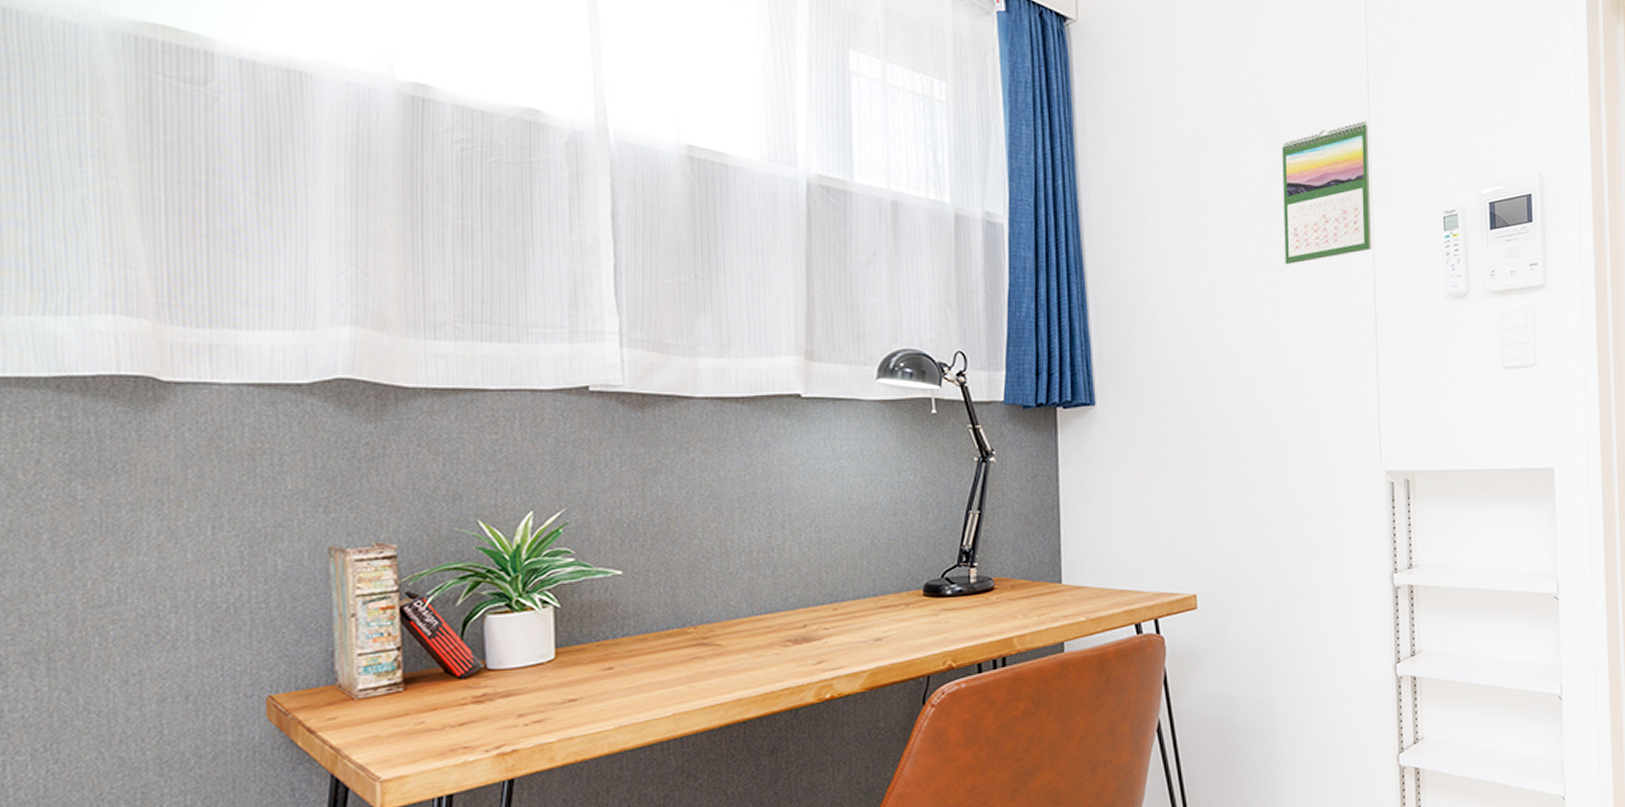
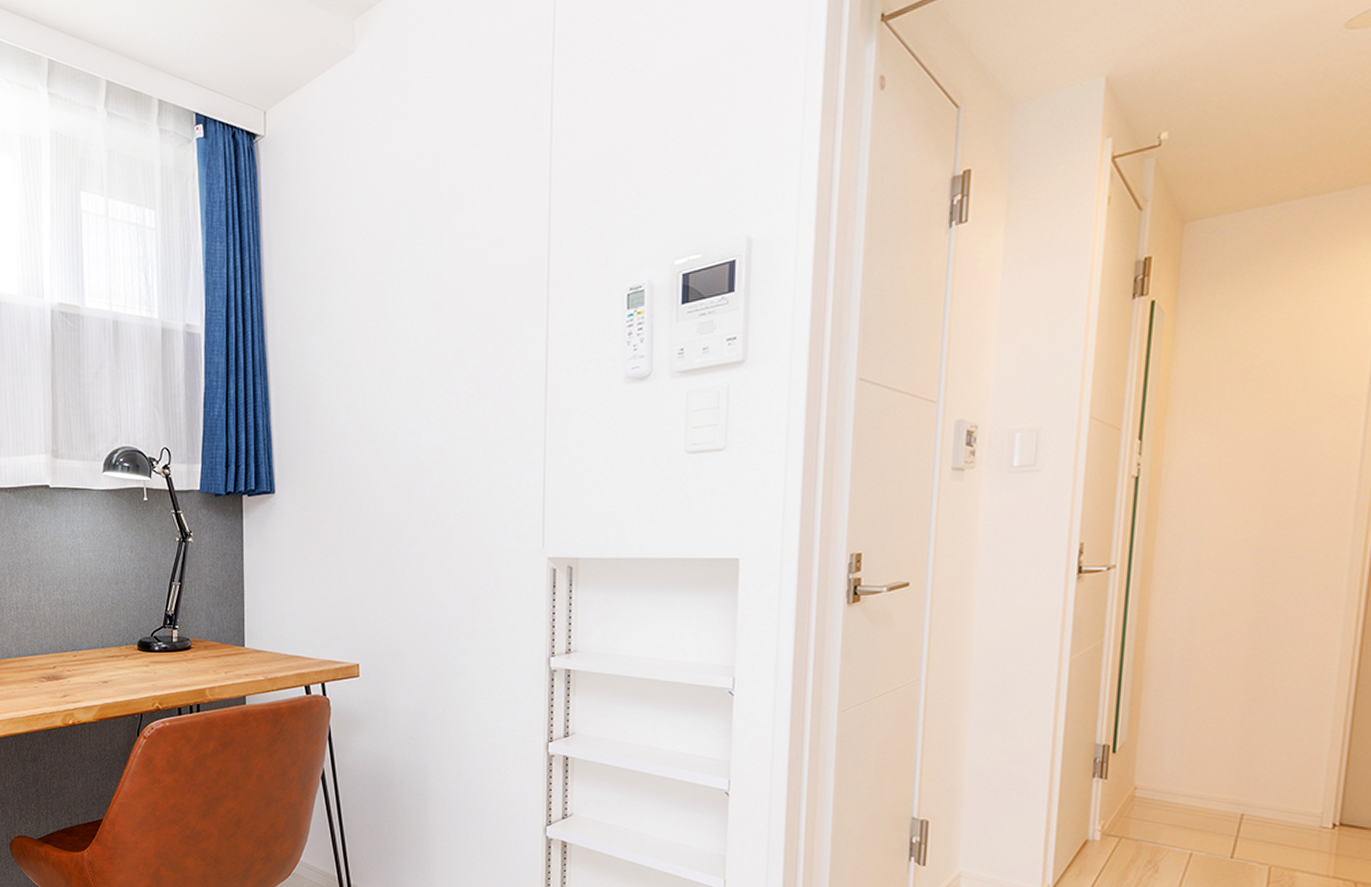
calendar: present [1282,121,1371,264] -> none [454,199,548,355]

